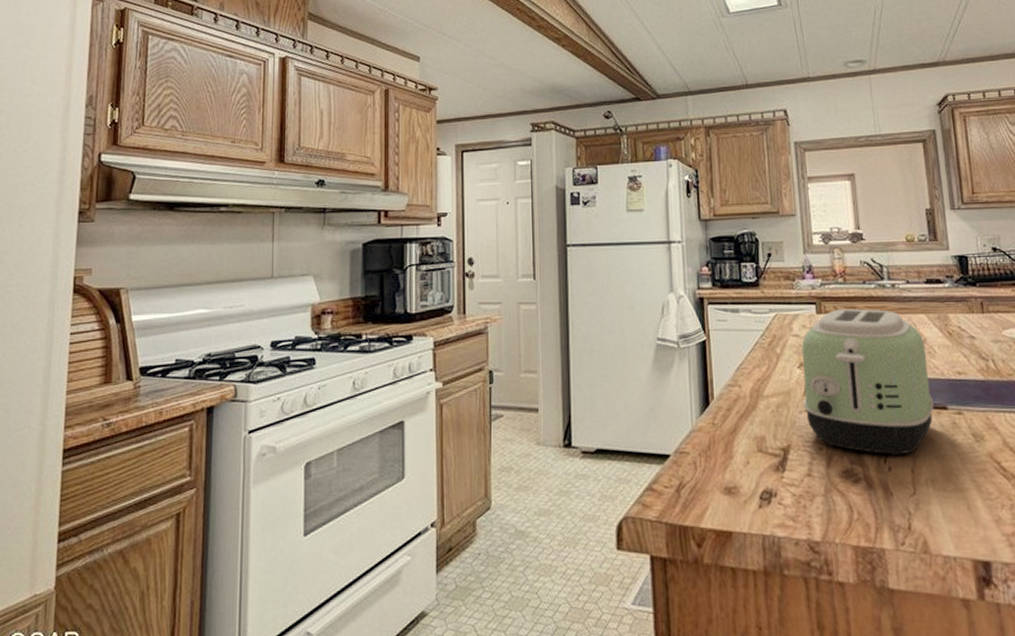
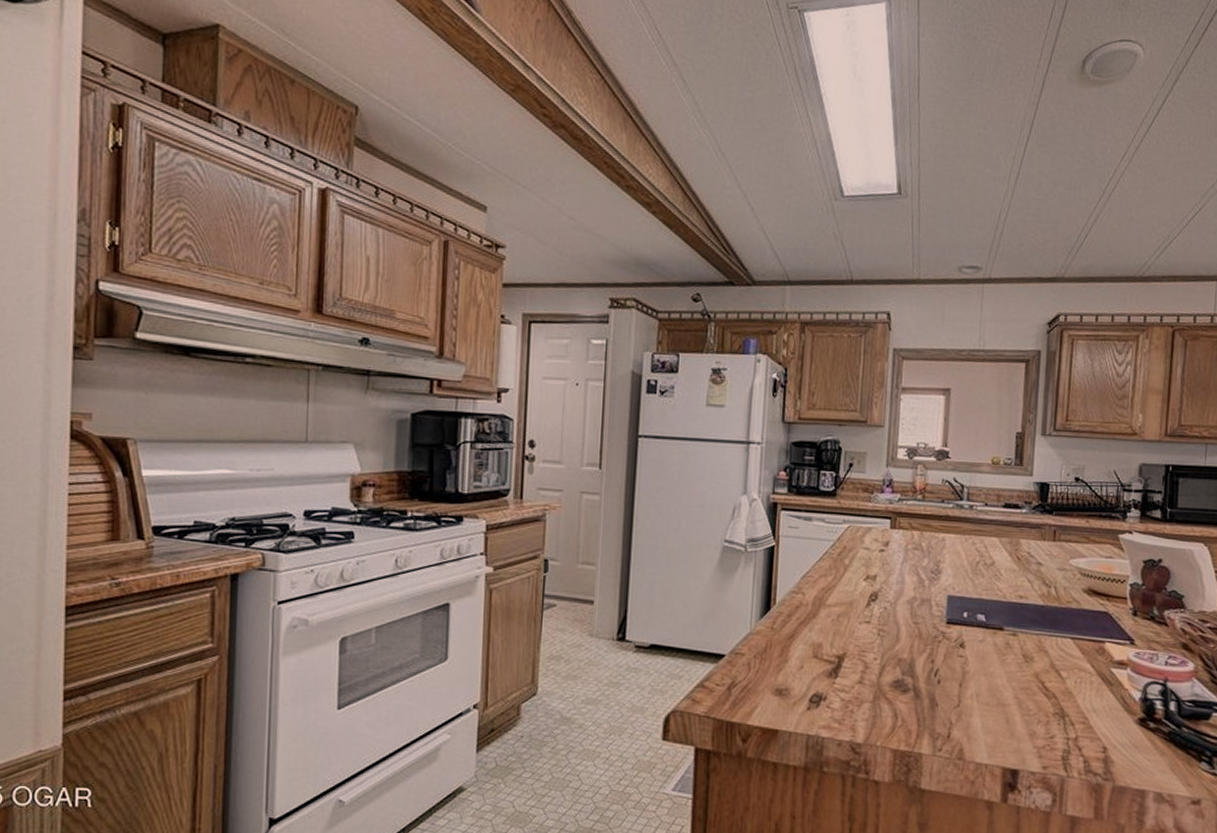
toaster: present [801,309,934,457] -> none [863,526,992,671]

